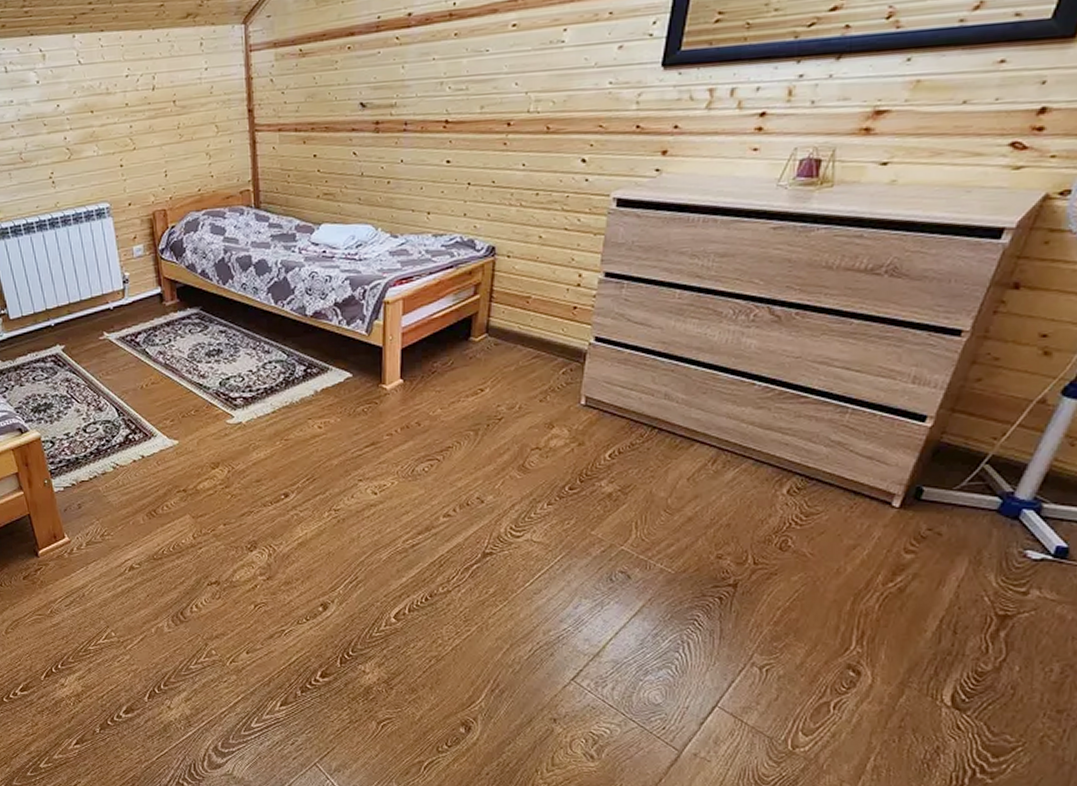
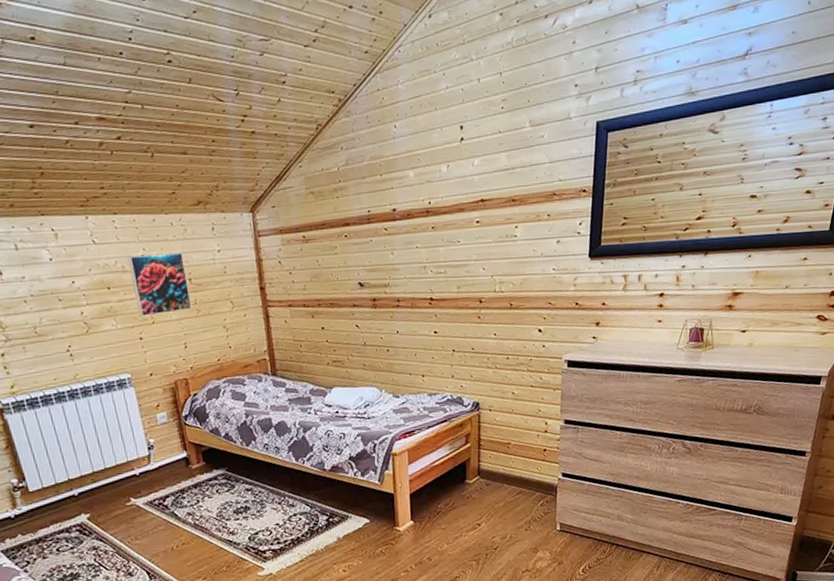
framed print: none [112,71,175,142] -> present [127,252,192,317]

